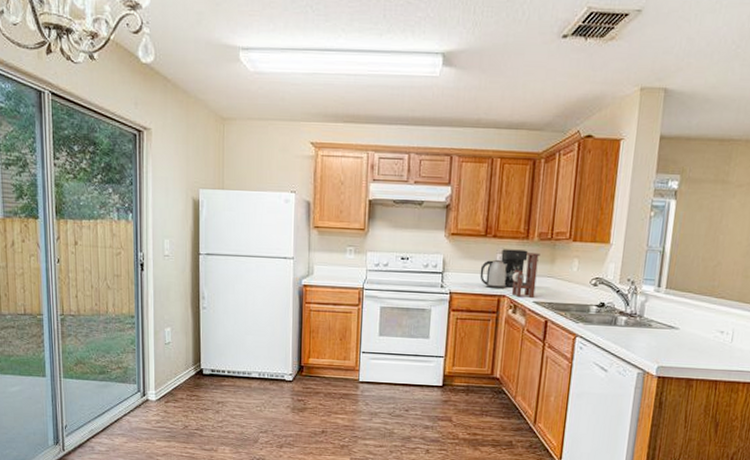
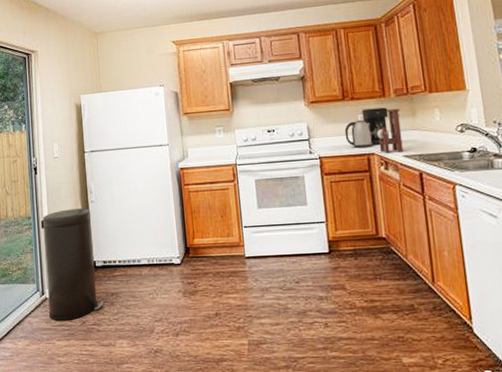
pedal bin: none [145,312,209,424] -> present [40,208,104,322]

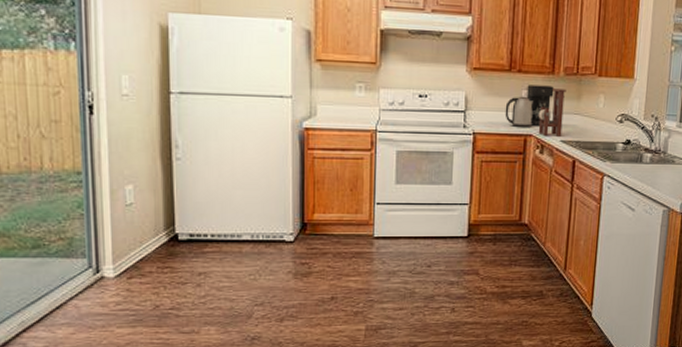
pedal bin: present [40,208,104,322] -> none [97,166,188,305]

